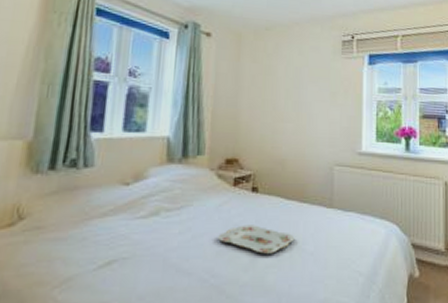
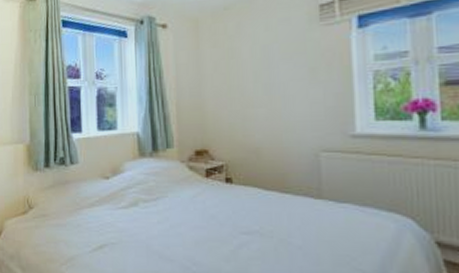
serving tray: present [218,225,295,254] -> none [196,216,278,246]

